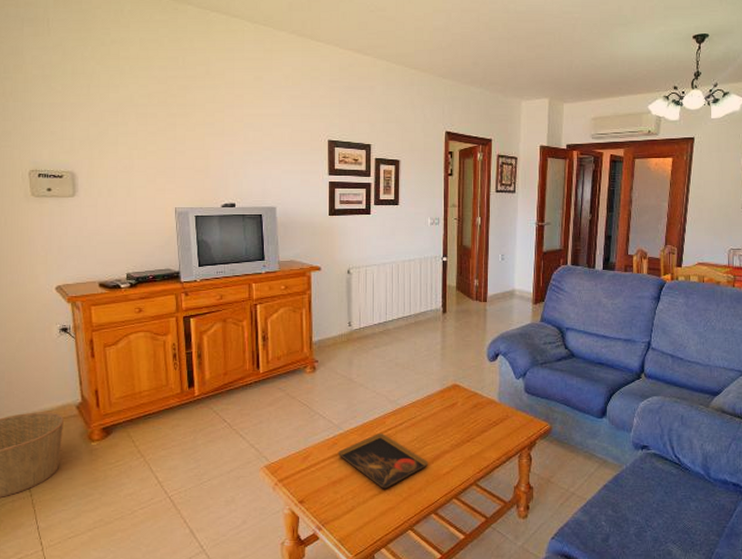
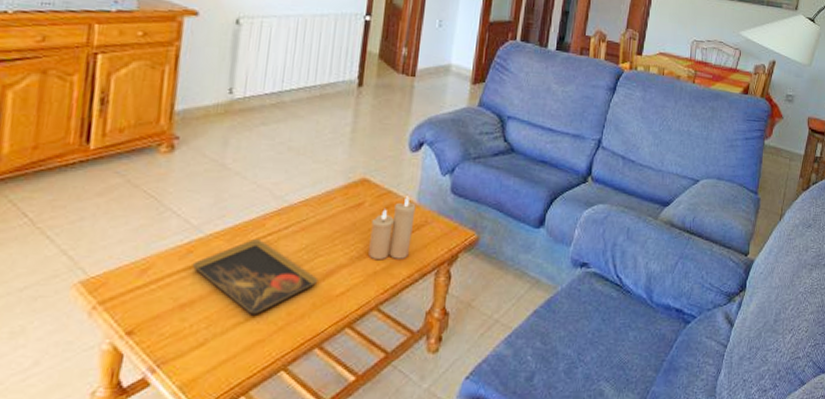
candle: none [465,396,498,447] -> present [369,196,416,260]

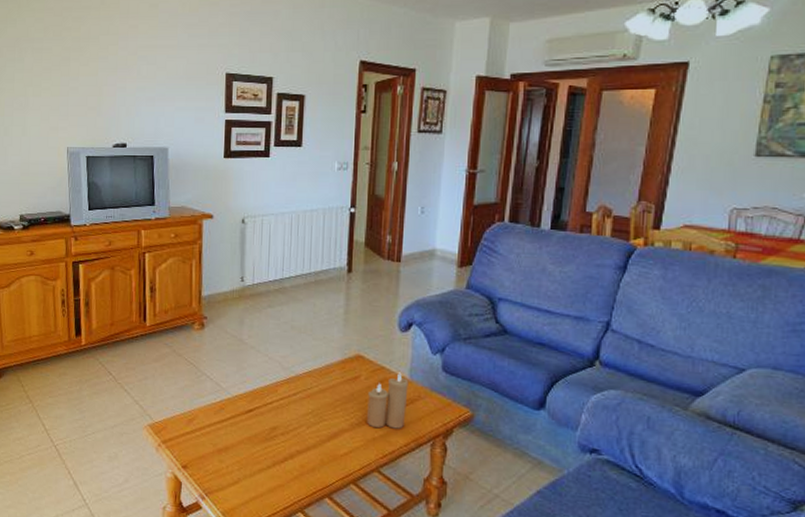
decorative tray: present [192,239,319,317] -> none [224,402,325,466]

